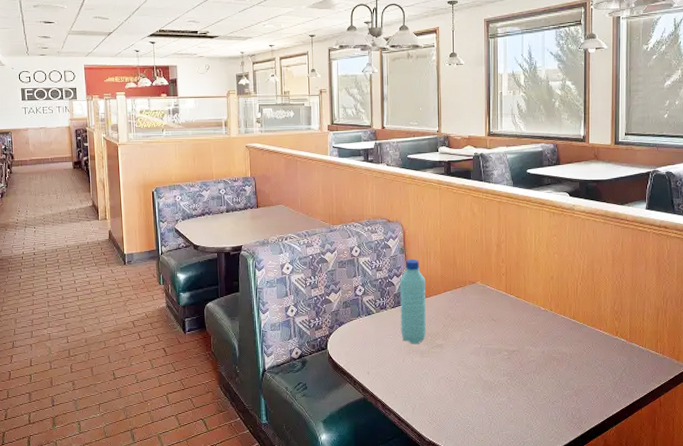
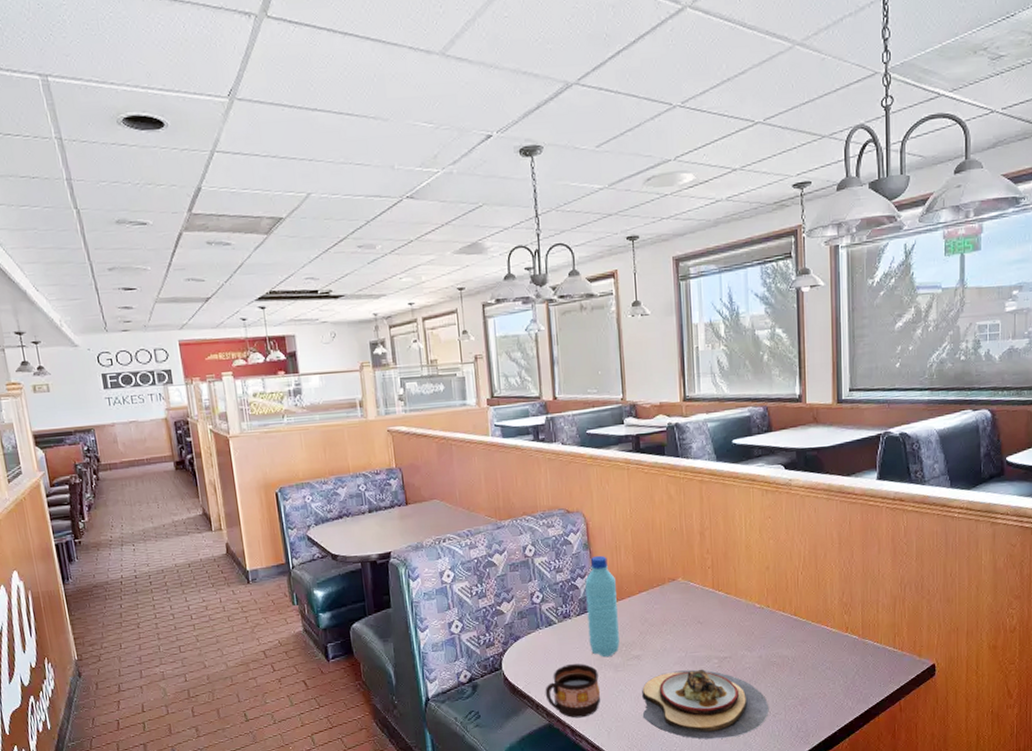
cup: none [362,348,408,394] -> present [545,663,601,718]
plate: none [442,359,549,420] -> present [642,669,769,740]

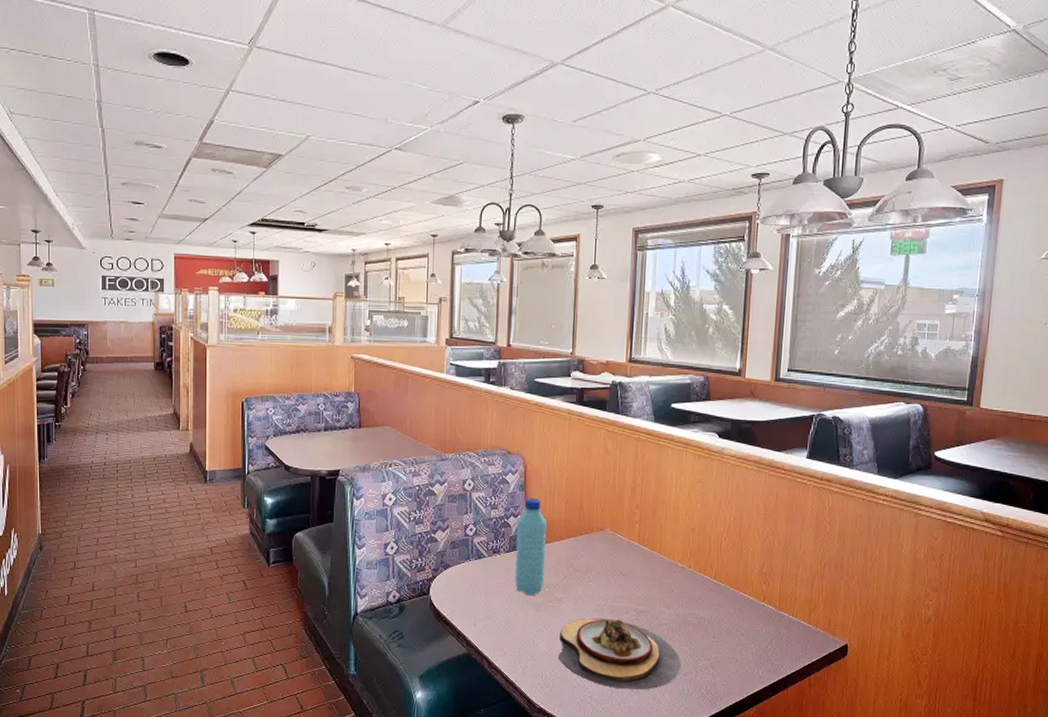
cup: present [545,663,601,718] -> none [467,598,520,651]

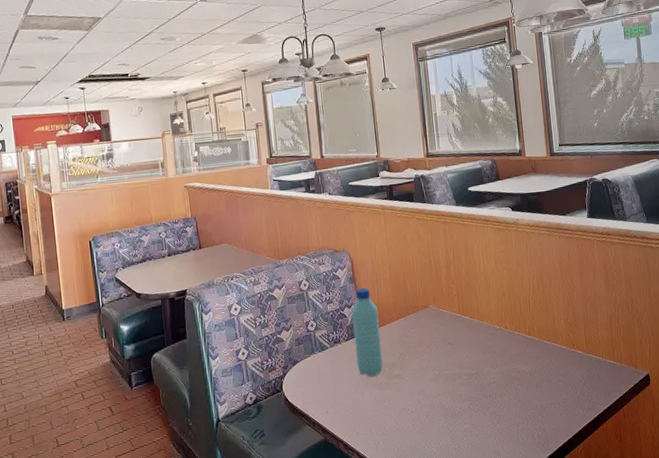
plate: present [557,618,681,690] -> none [404,385,513,449]

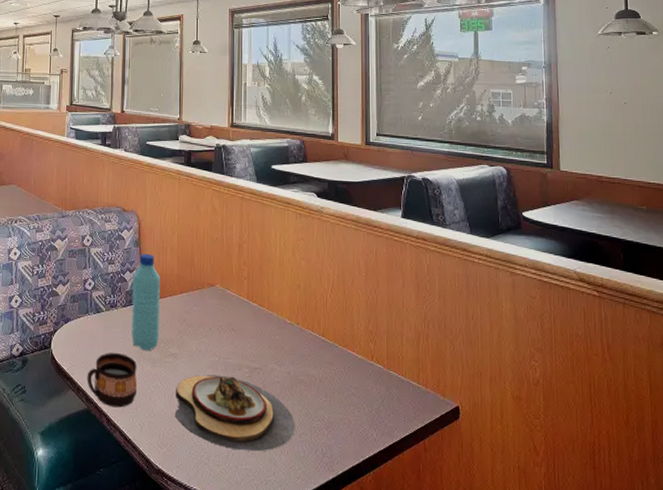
cup: none [320,383,369,434] -> present [87,353,138,408]
plate: none [404,385,513,449] -> present [174,374,296,452]

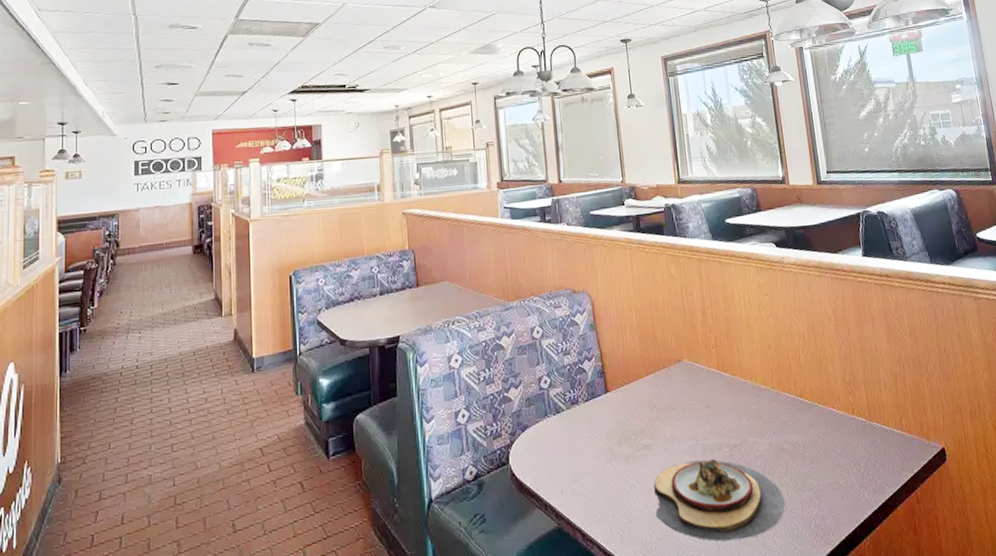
cup: present [87,353,138,408] -> none [554,455,612,520]
water bottle: present [131,253,160,351] -> none [592,336,629,448]

